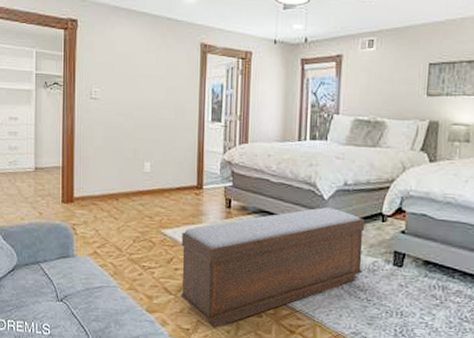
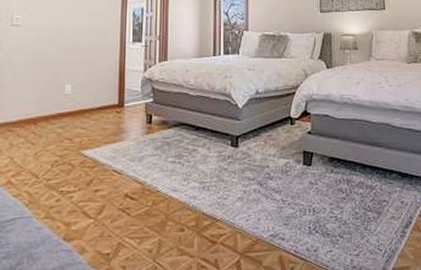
bench: present [180,207,366,328] -> none [100,116,277,249]

